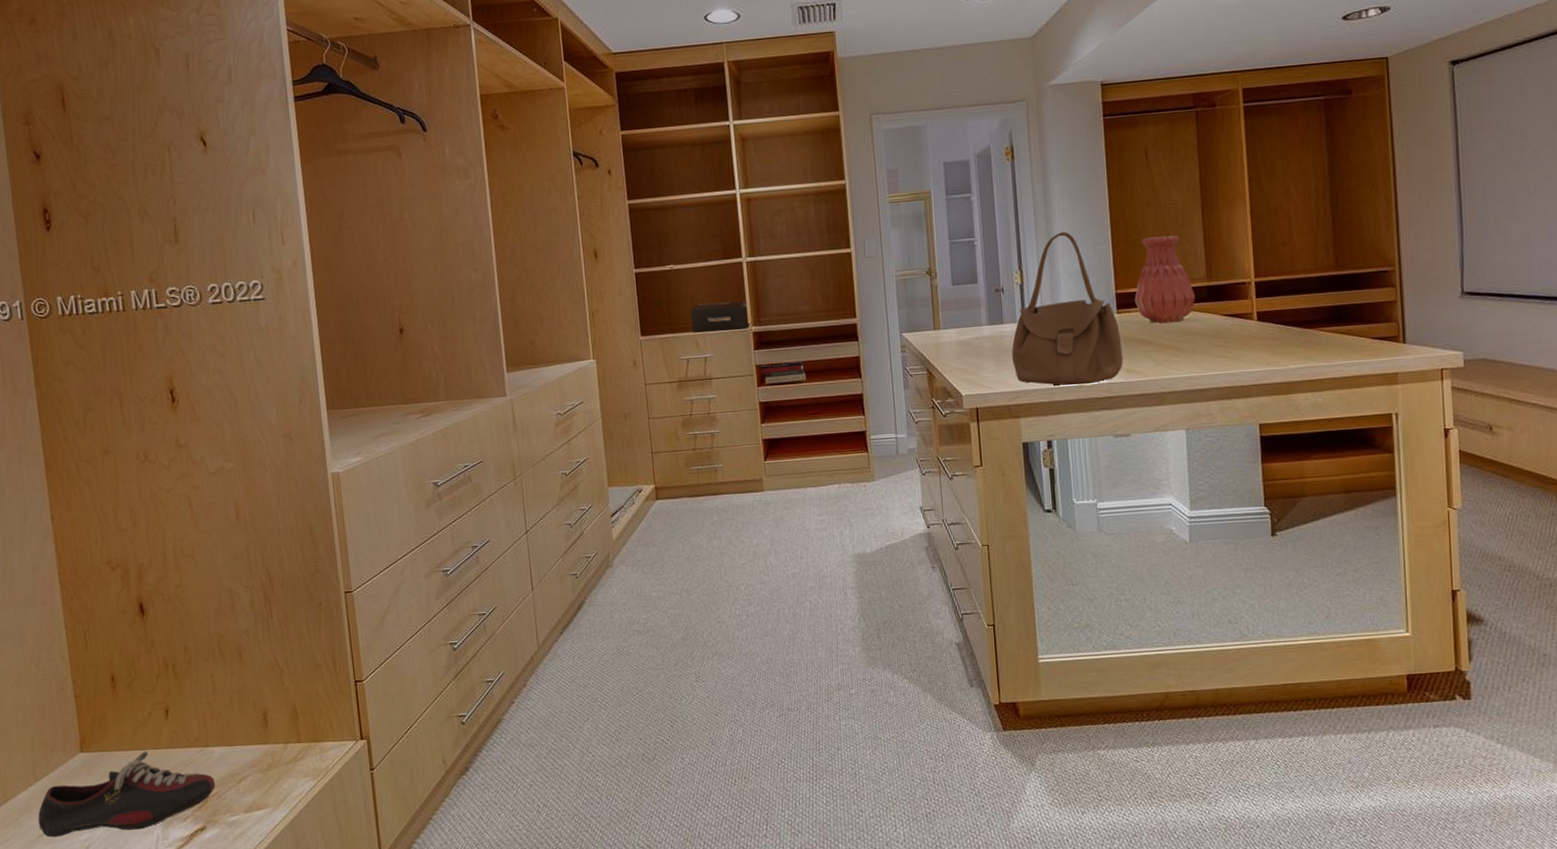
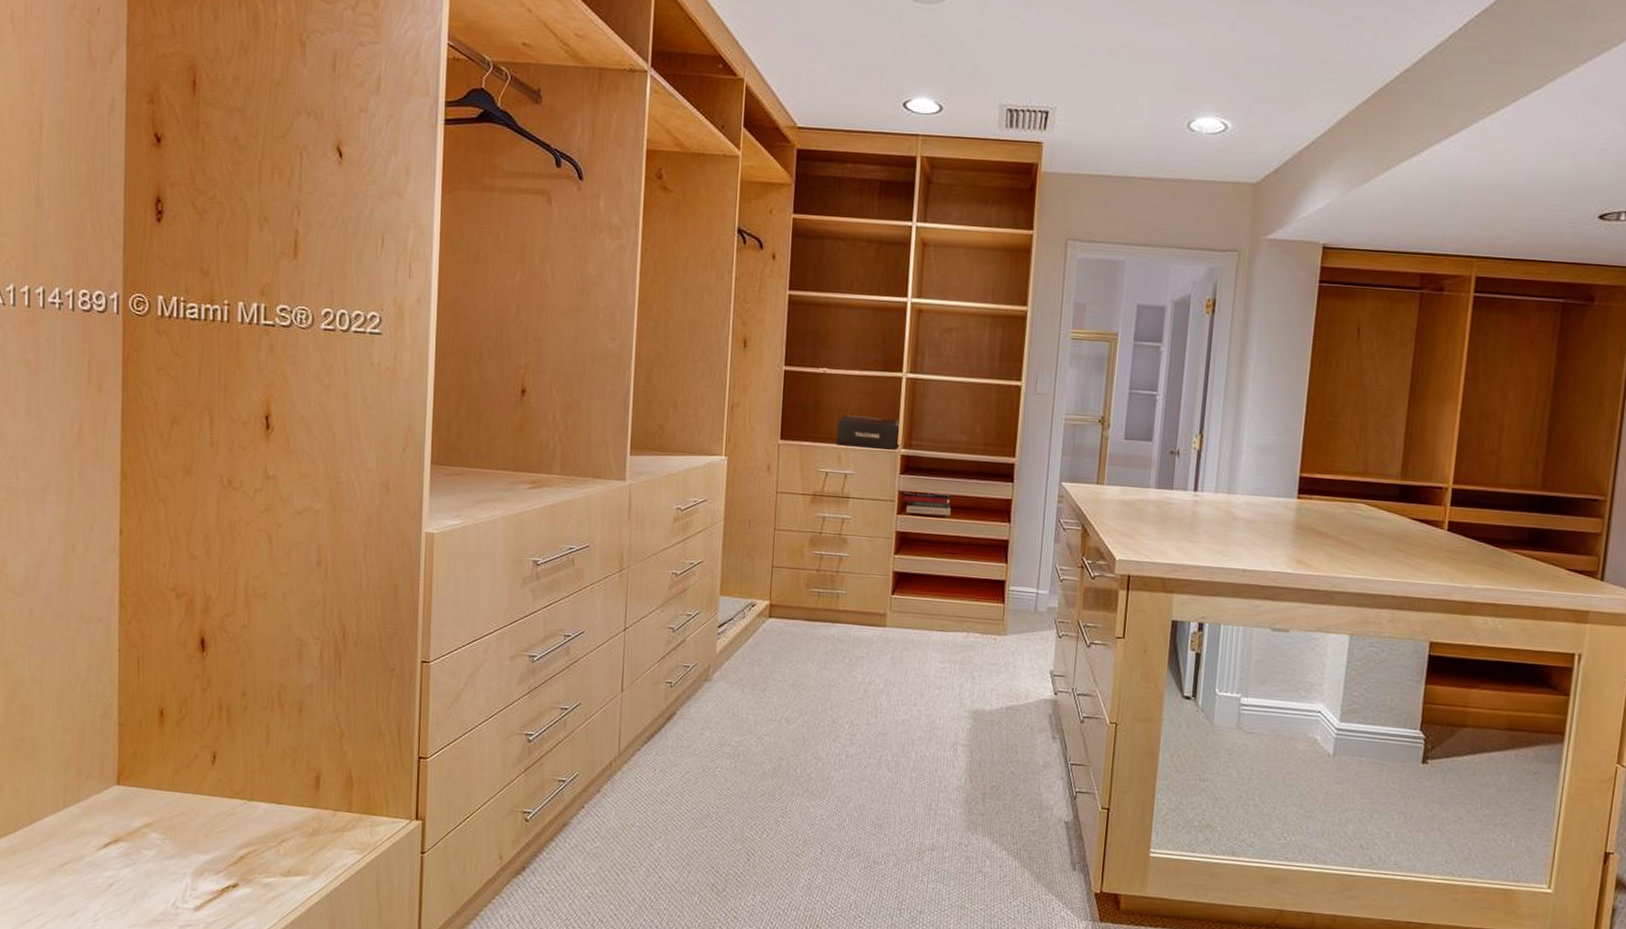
shoe: present [37,750,216,838] -> none [62,793,255,876]
handbag: present [1011,231,1123,386] -> none [1175,400,1298,570]
vase: present [1134,235,1196,323] -> none [1318,421,1386,518]

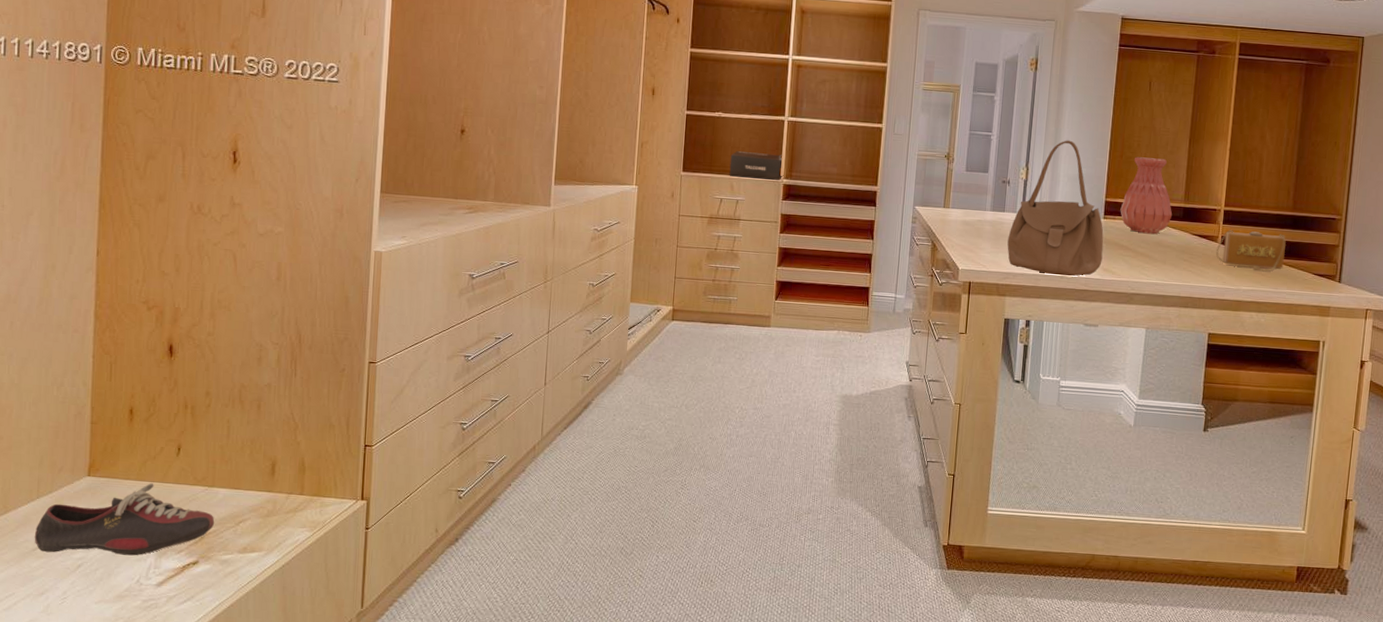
shoe: none [62,793,255,876] -> present [34,482,215,556]
books: present [903,491,952,518] -> none [785,214,825,236]
handbag: none [1175,400,1298,570] -> present [1007,140,1104,277]
vase: none [1318,421,1386,518] -> present [1120,157,1173,234]
handbag: none [1440,513,1533,566] -> present [1215,229,1286,272]

